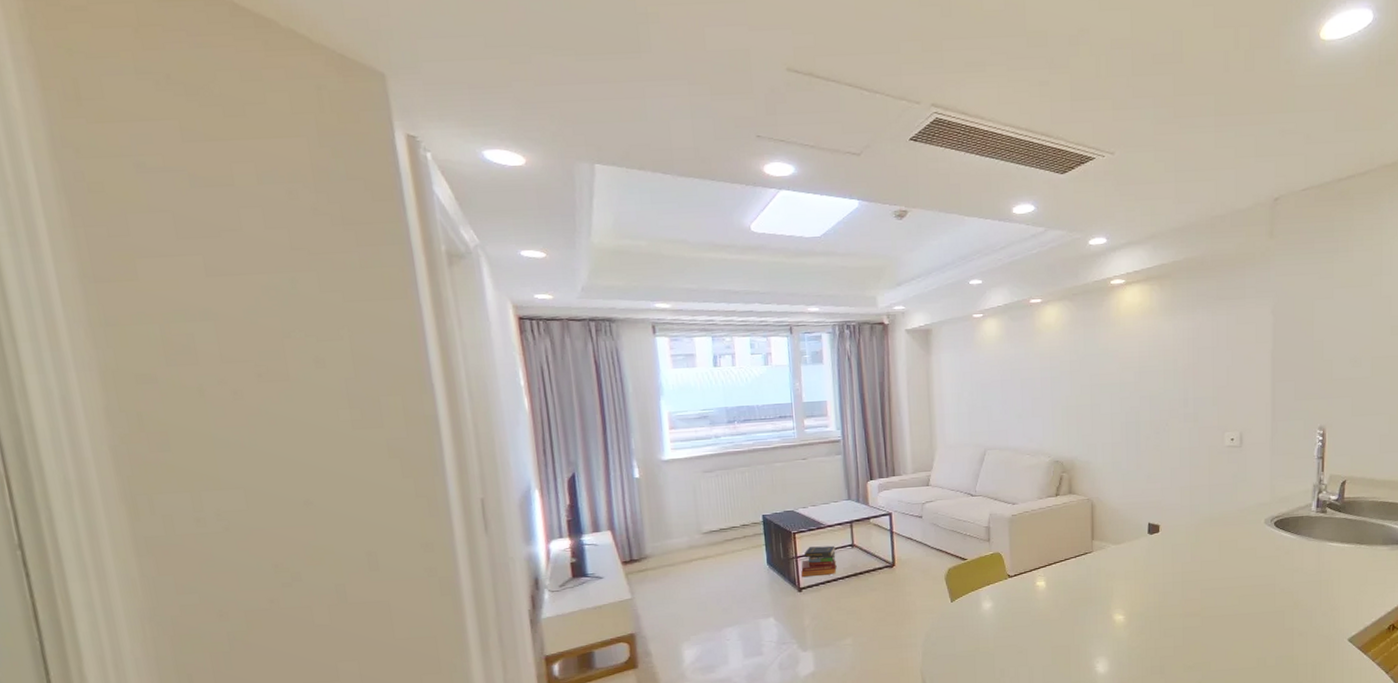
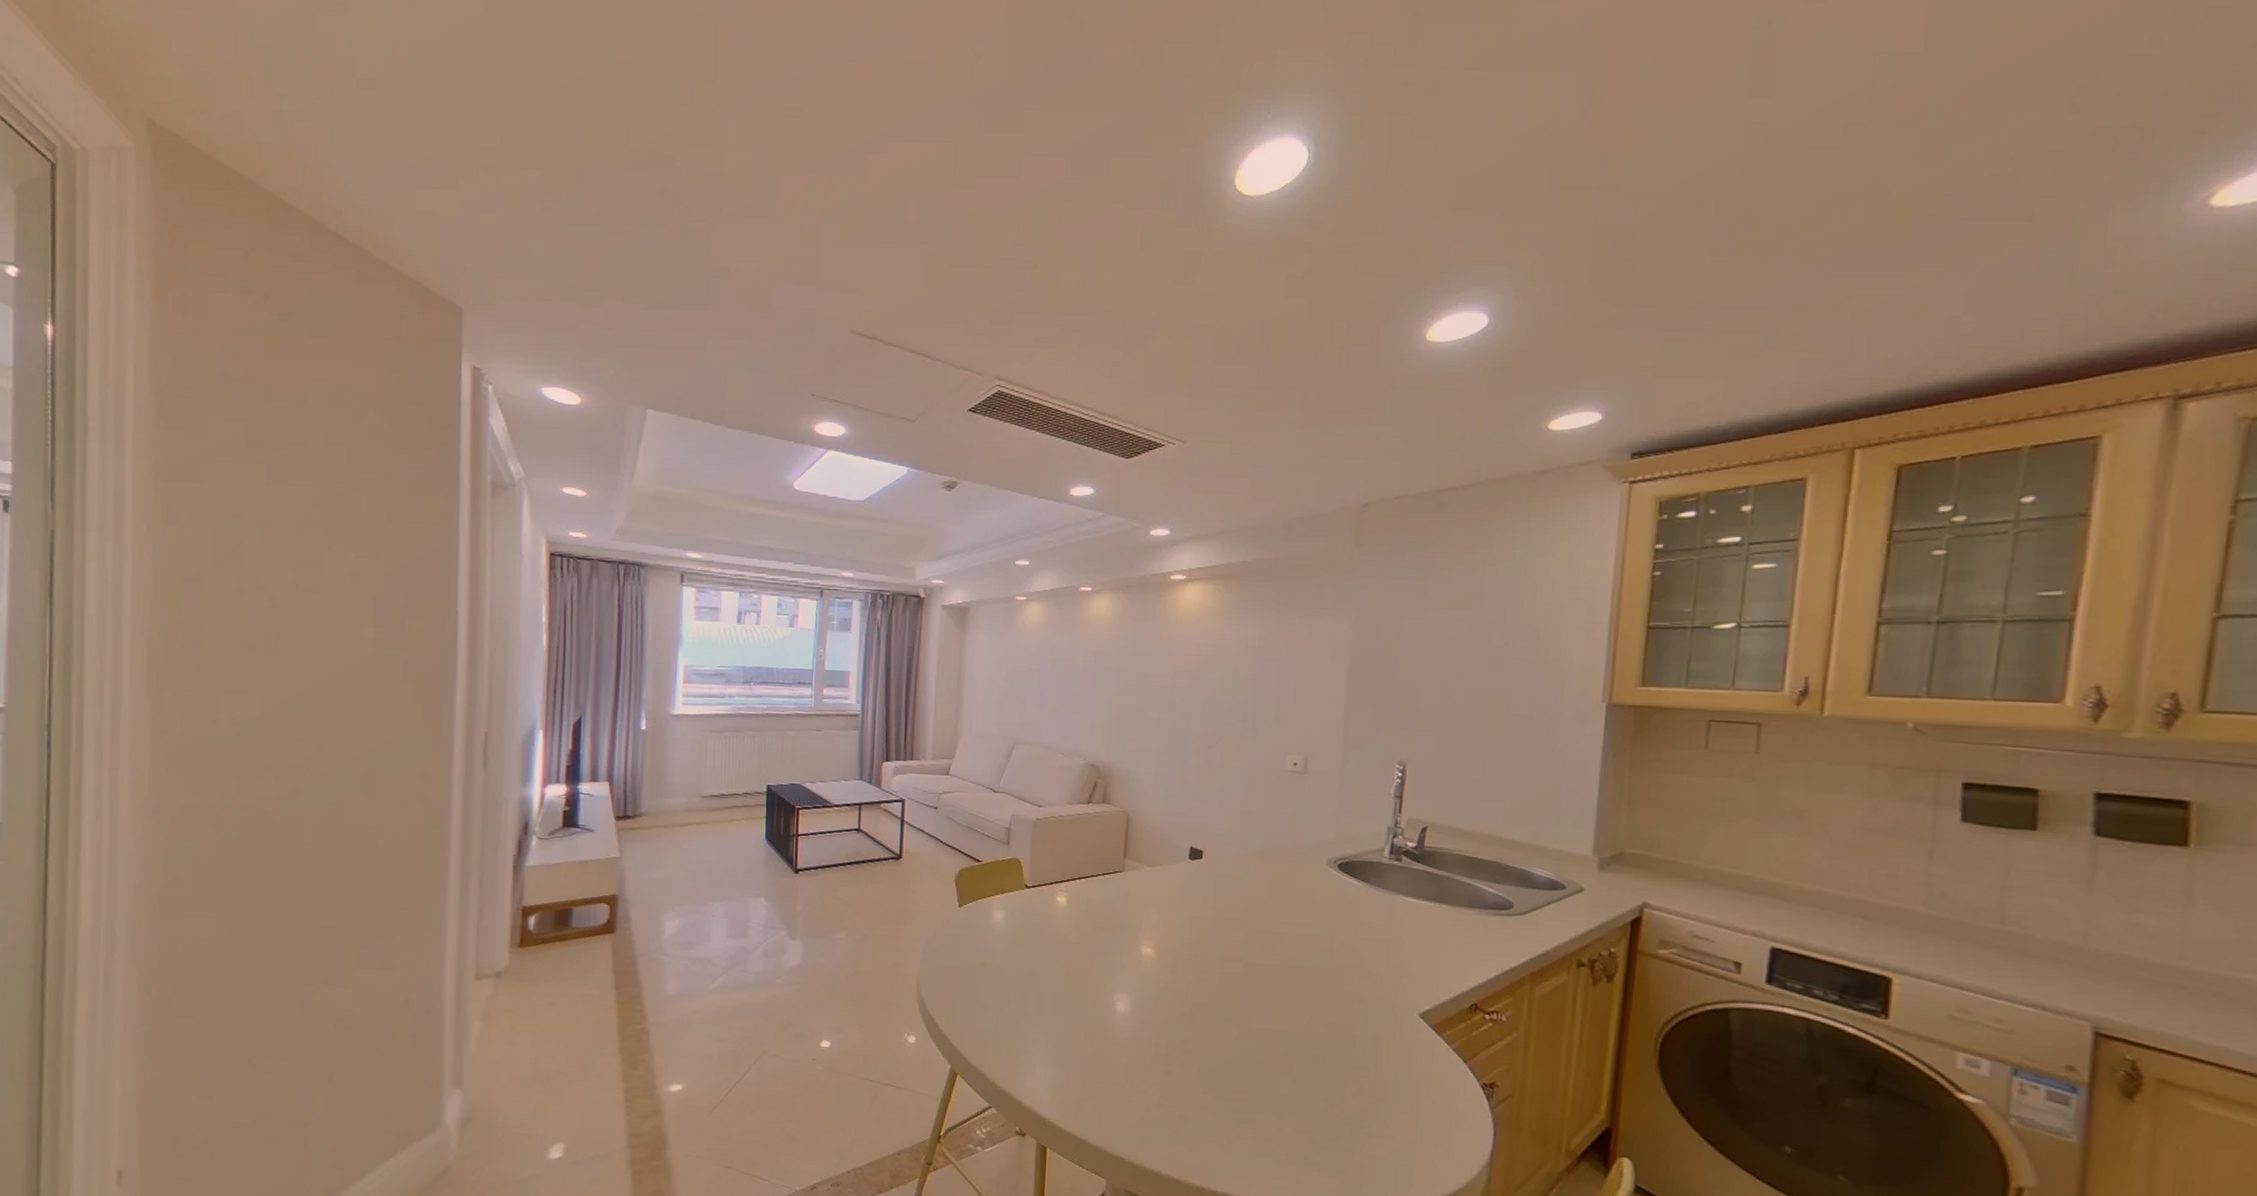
books: present [801,545,837,577] -> none [800,826,840,859]

